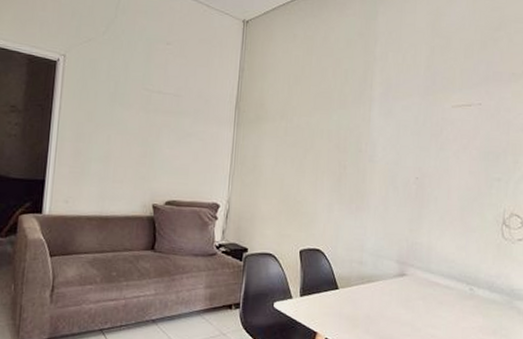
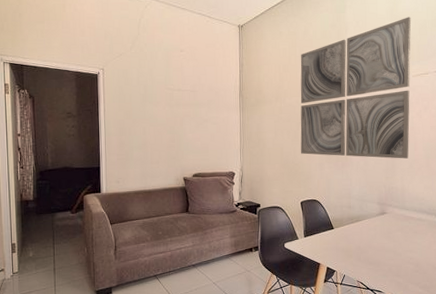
wall art: none [306,33,456,209] -> present [300,17,412,159]

